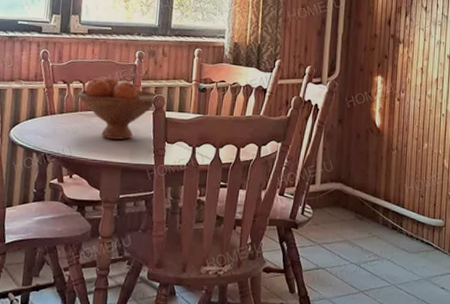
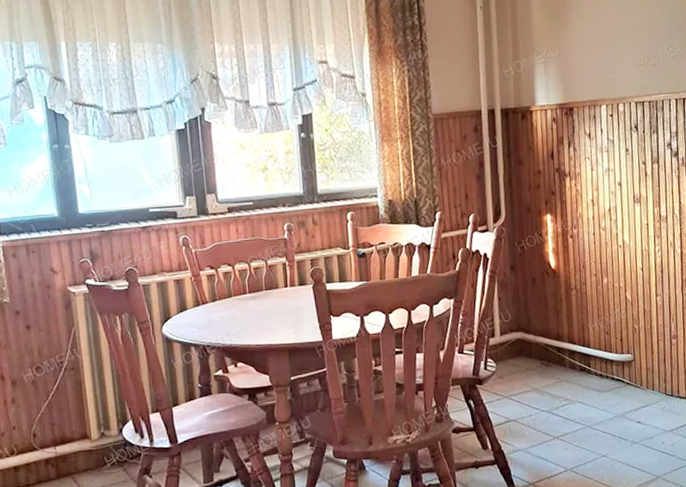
fruit bowl: present [78,77,160,140] -> none [229,255,317,321]

